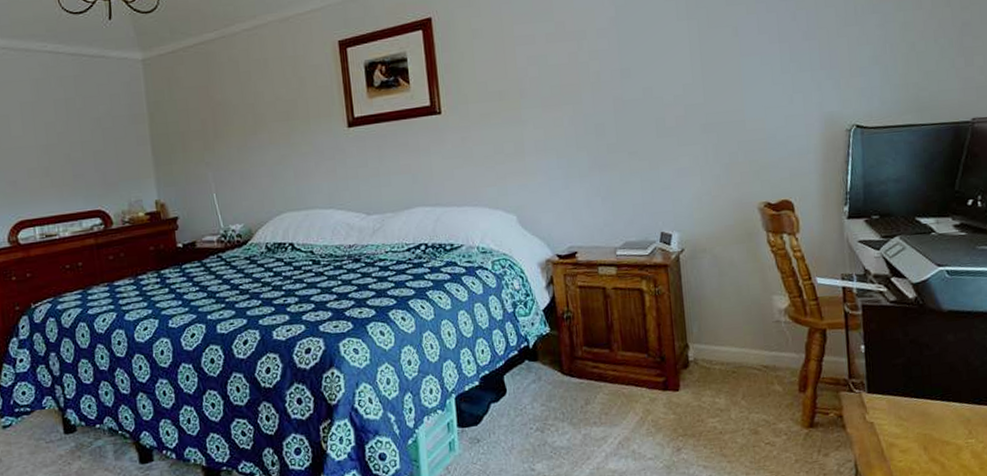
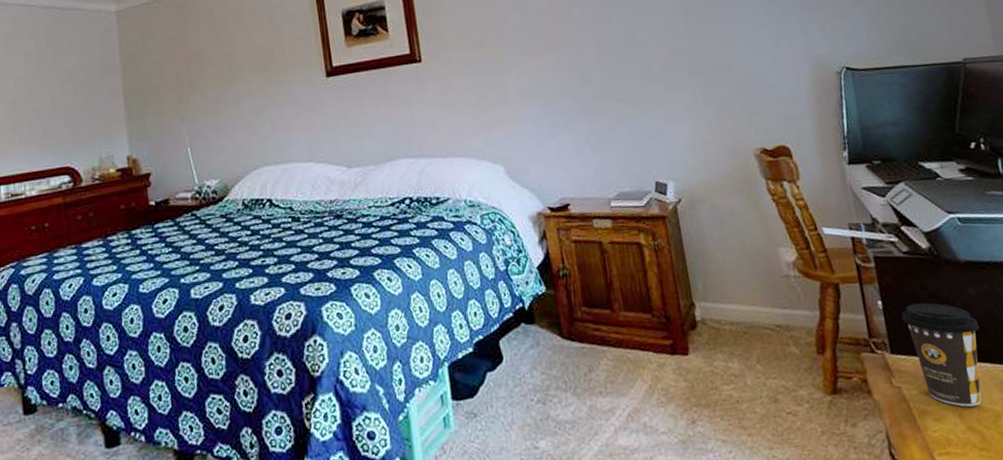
coffee cup: none [881,347,953,441] -> present [901,303,982,407]

